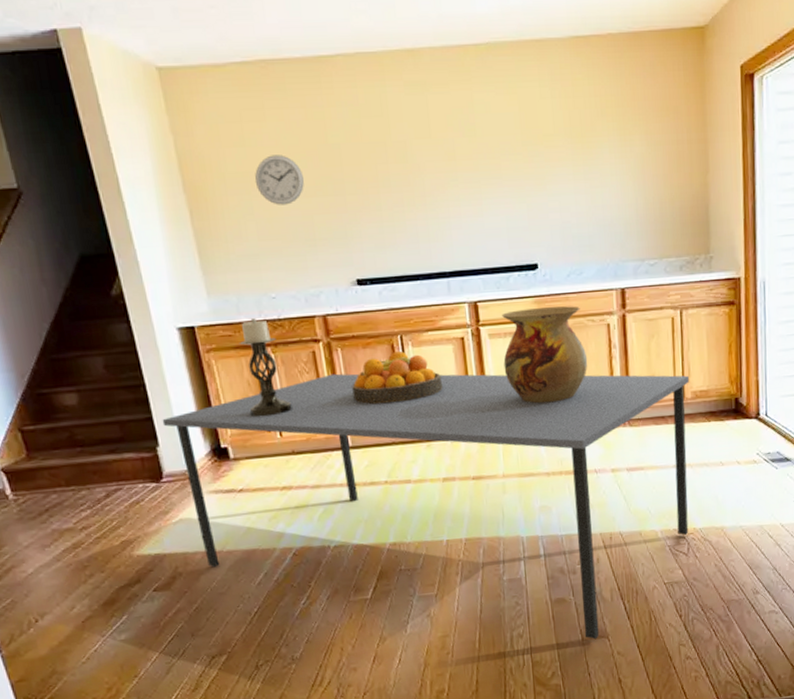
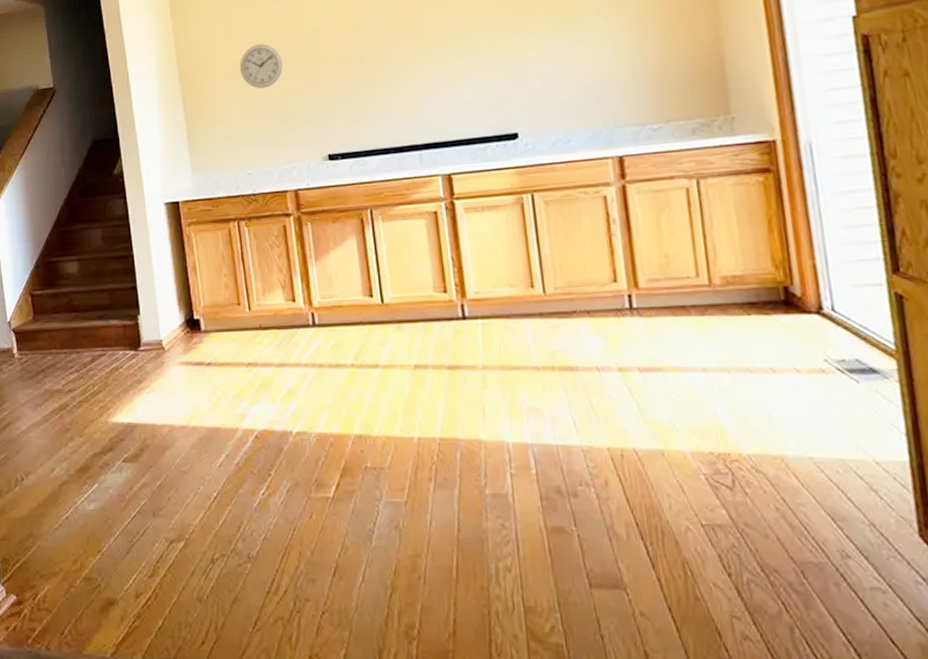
dining table: present [162,373,689,640] -> none [145,248,732,590]
candle holder: present [239,317,294,418] -> none [216,193,263,290]
fruit bowl: present [352,350,442,404] -> none [320,225,414,281]
vase: present [502,306,588,404] -> none [479,176,582,286]

